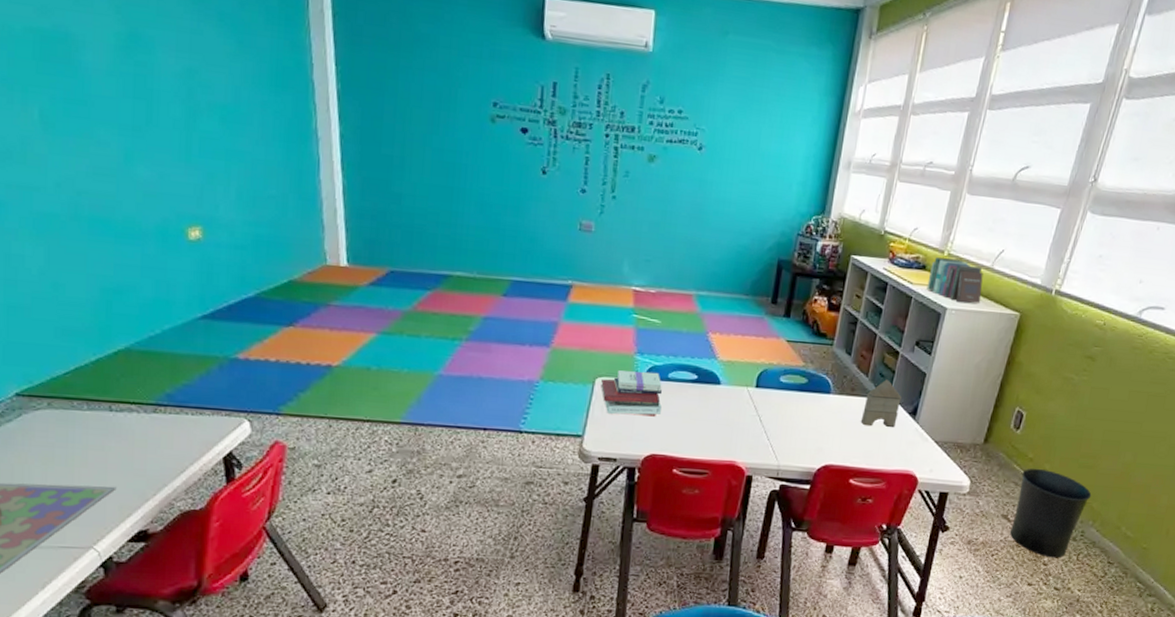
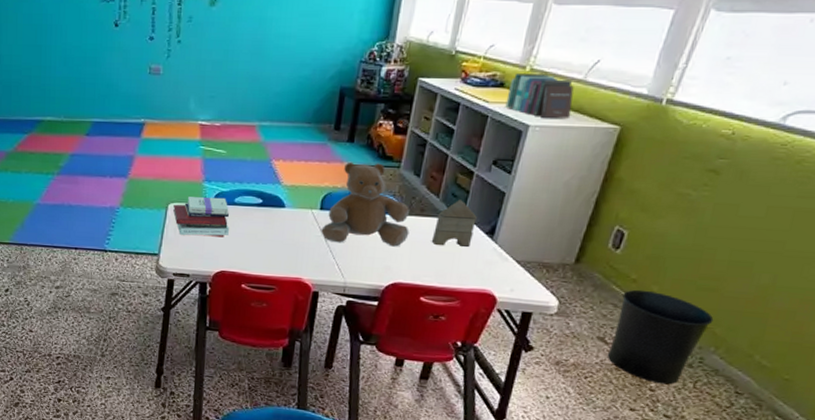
teddy bear: none [756,337,841,427] -> present [321,162,409,247]

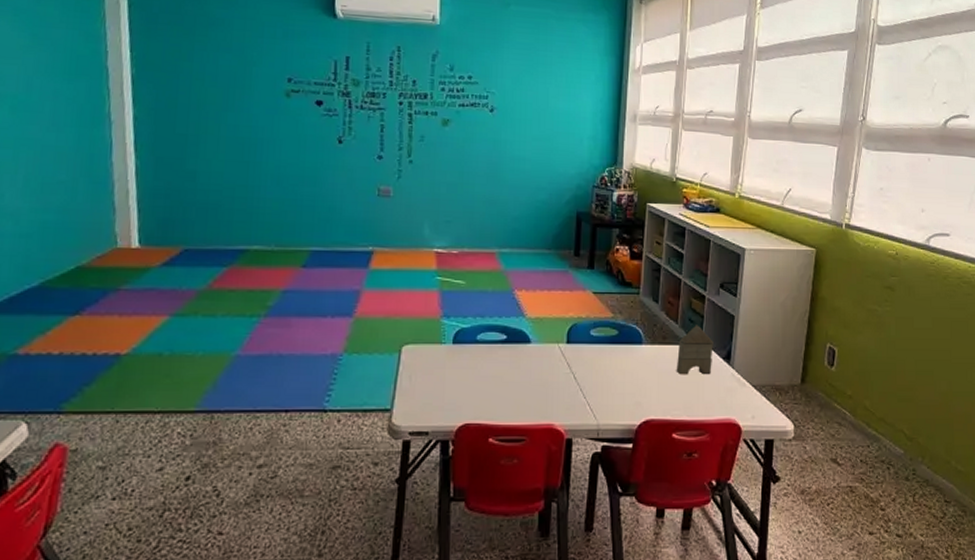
books: present [173,197,230,238] -> none [408,335,473,383]
teddy bear: present [321,162,409,247] -> none [569,289,655,380]
books: present [505,73,574,119] -> none [723,200,777,242]
waste bin: present [608,289,714,384] -> none [842,405,916,502]

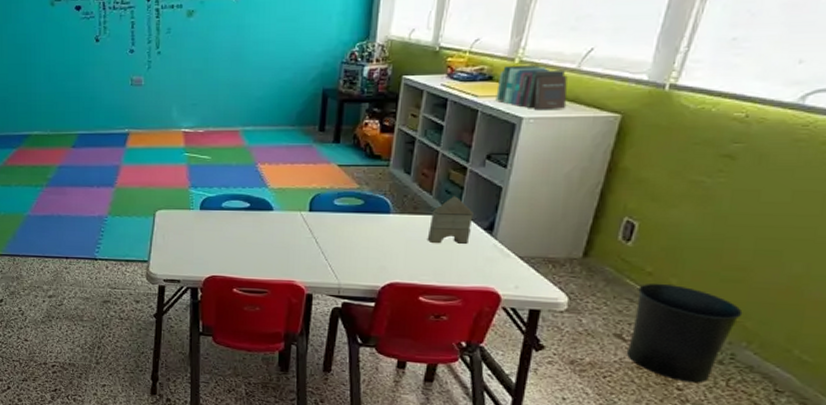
books: none [723,200,777,242] -> present [495,64,568,109]
waste bin: none [842,405,916,502] -> present [627,283,743,383]

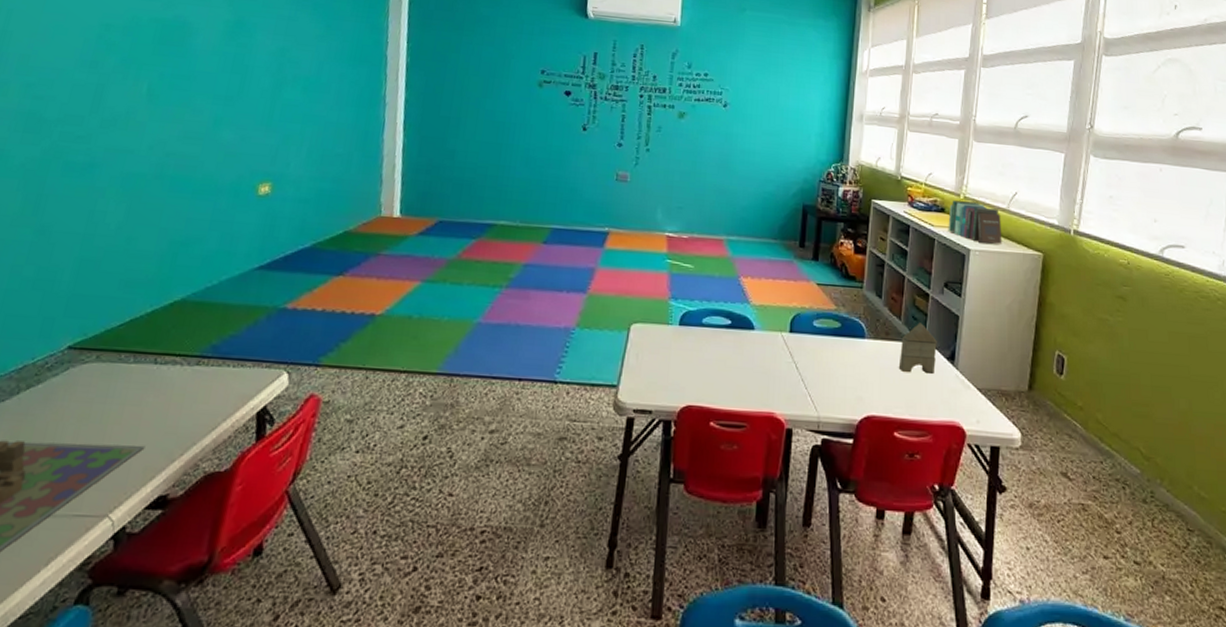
waste bin: present [627,283,743,383] -> none [1073,418,1153,525]

